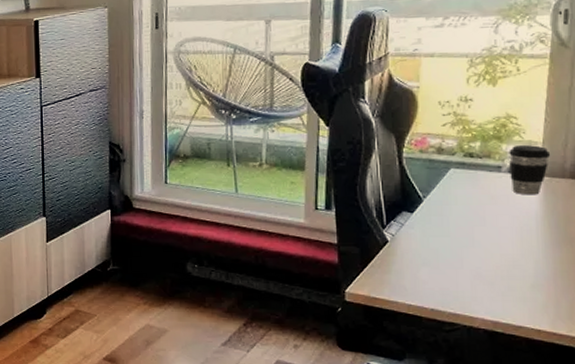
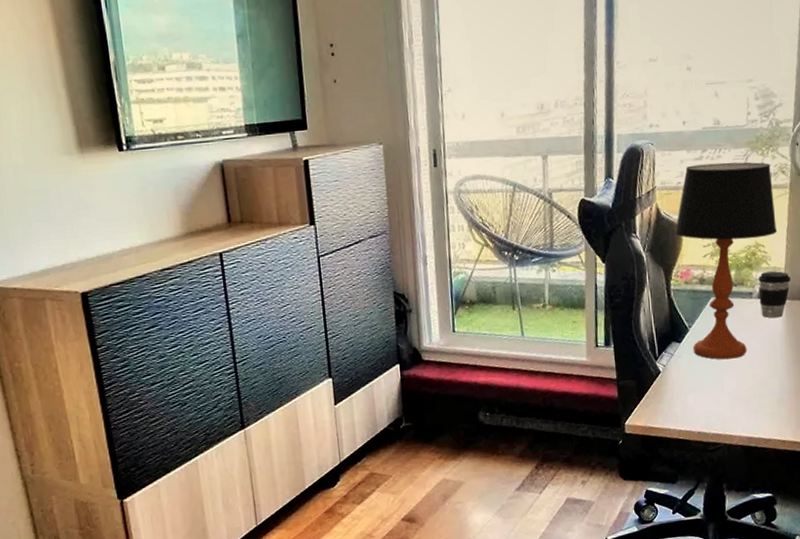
table lamp: none [408,30,534,235] -> present [674,162,778,360]

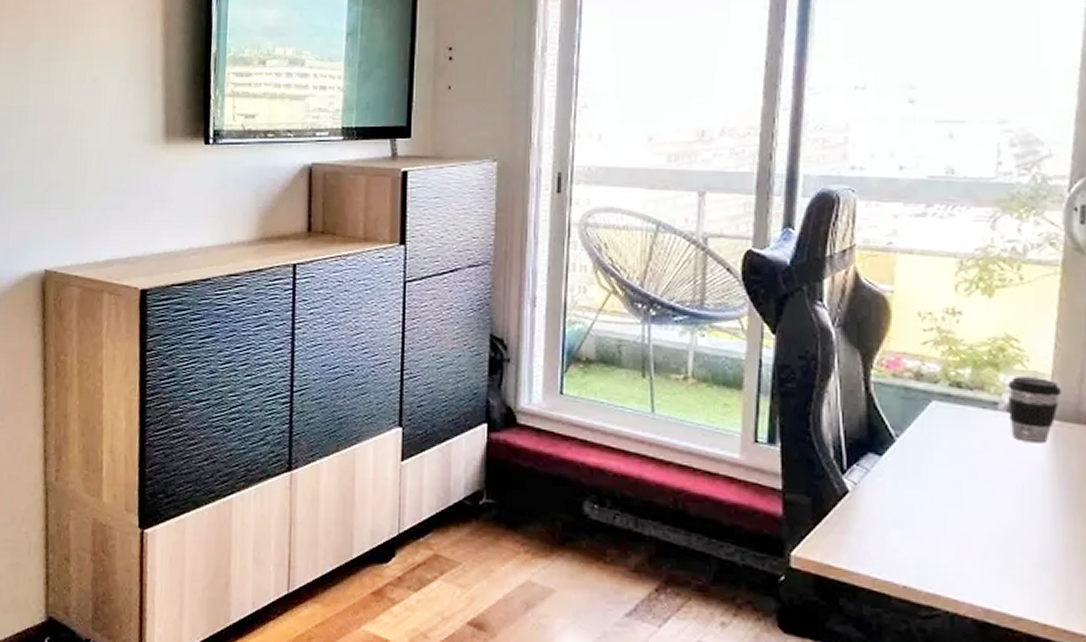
table lamp: present [674,162,778,360] -> none [879,222,1042,491]

